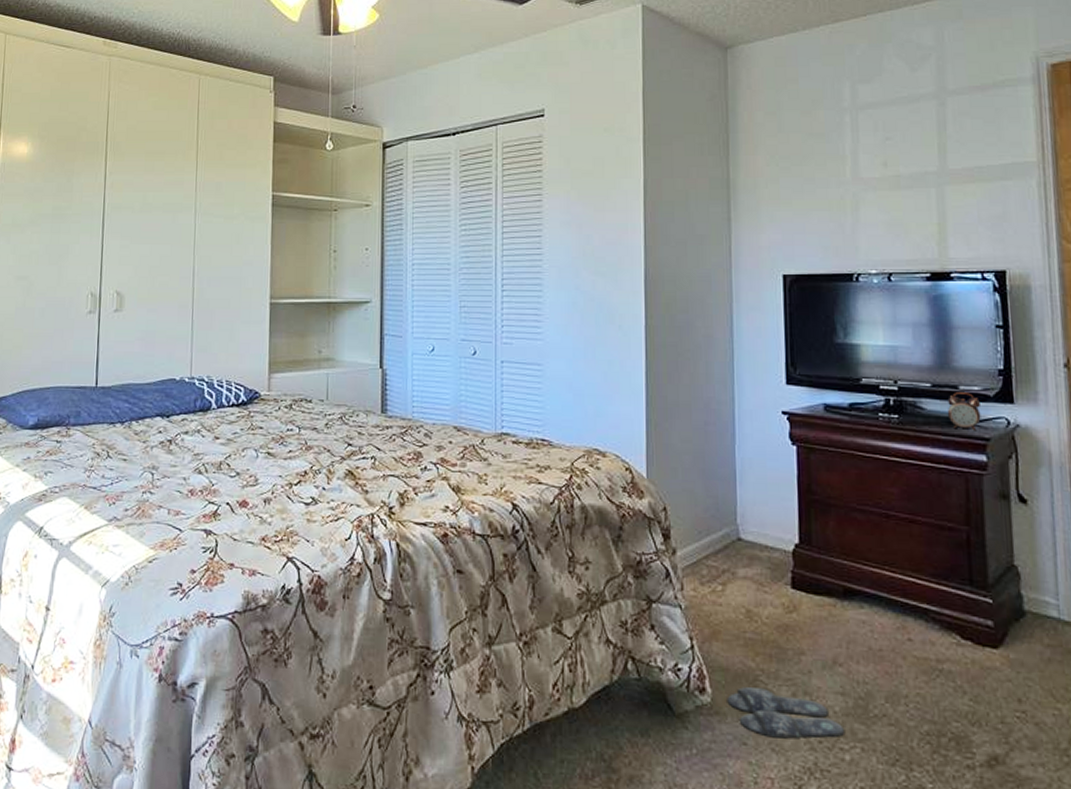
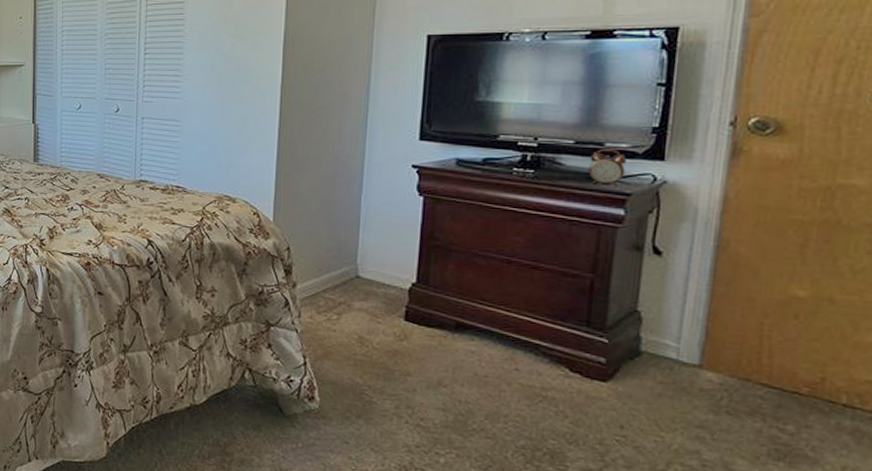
slippers: present [727,687,845,739] -> none [333,398,443,444]

